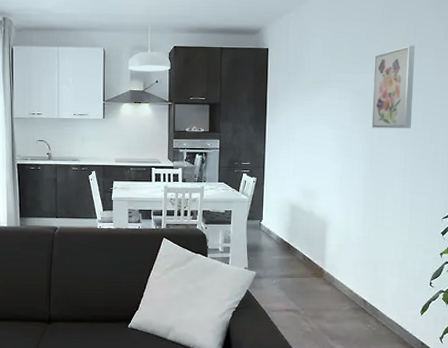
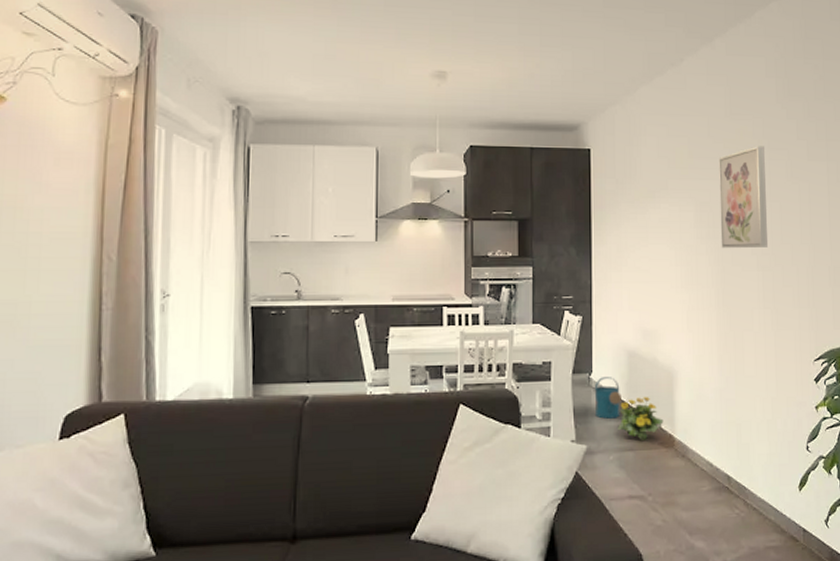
watering can: none [263,223,284,254] -> present [594,377,622,419]
flowering plant: none [280,239,316,271] -> present [618,397,664,440]

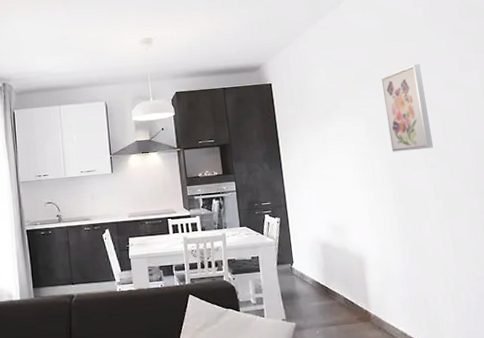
watering can: present [594,377,622,419] -> none [296,265,321,301]
flowering plant: present [618,397,664,440] -> none [320,280,359,317]

